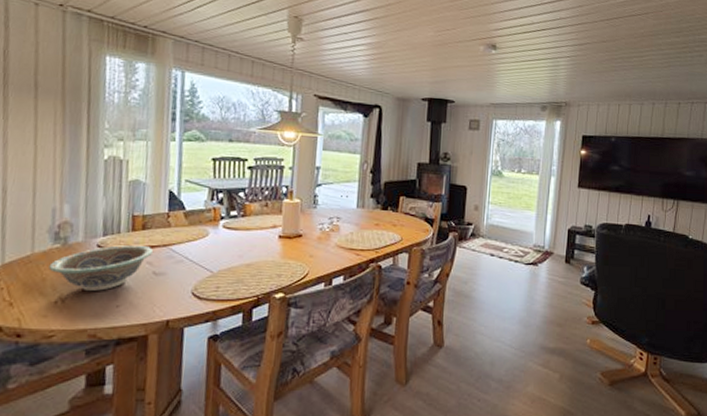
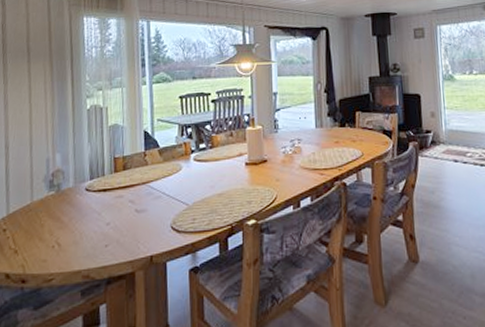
decorative bowl: present [49,244,153,291] -> none [46,185,133,233]

